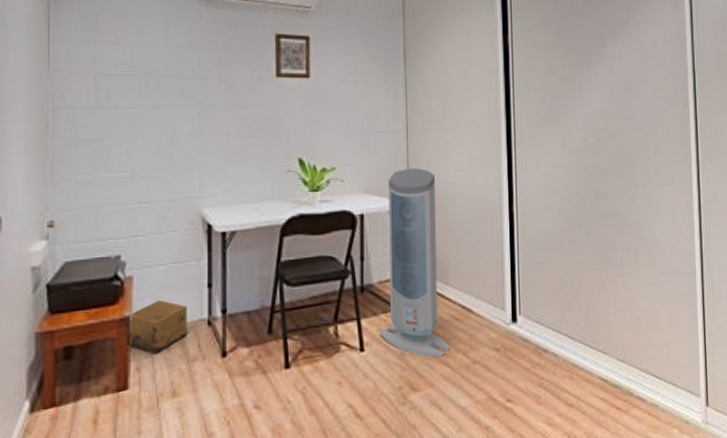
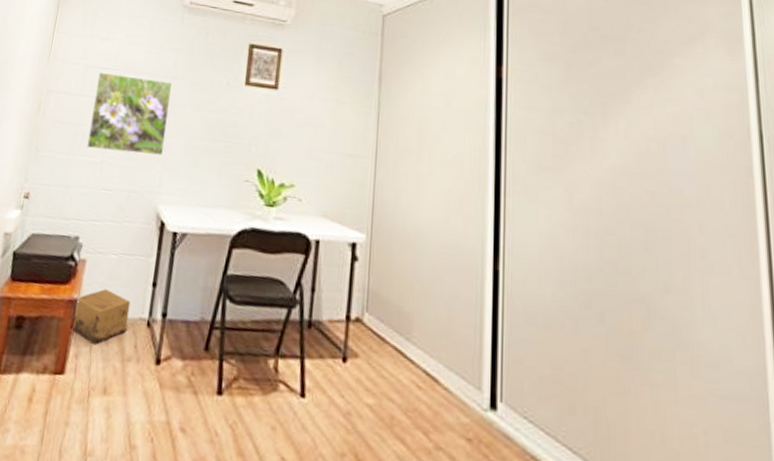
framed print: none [113,79,200,164] -> present [86,71,173,156]
air purifier: present [379,168,451,358] -> none [324,198,409,430]

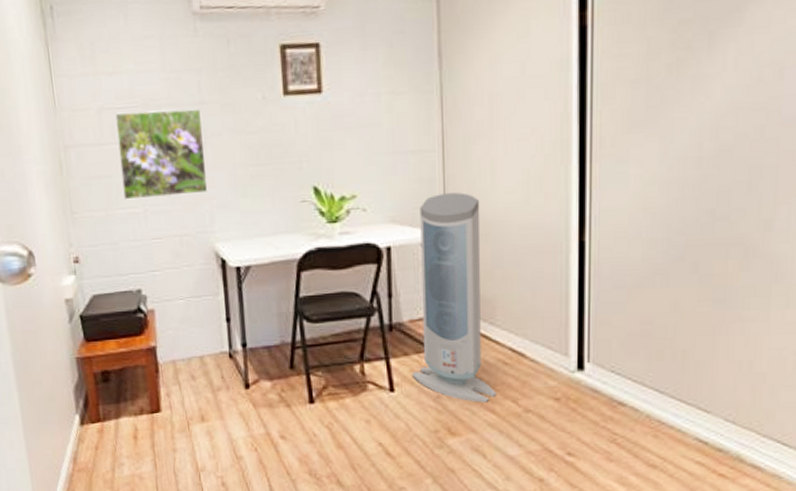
cardboard box: present [70,289,131,346] -> none [154,333,211,383]
air purifier: none [324,198,409,430] -> present [411,192,498,403]

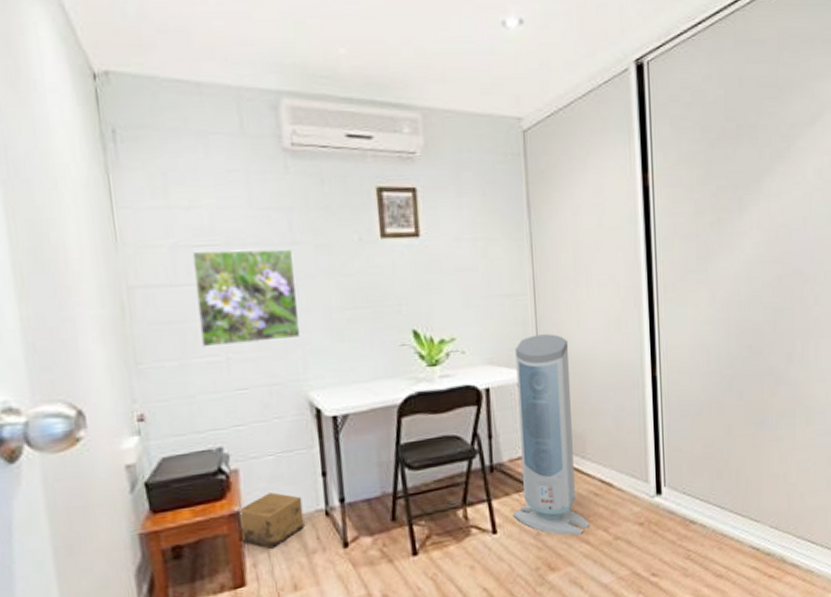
cardboard box: none [154,333,211,383] -> present [238,492,305,550]

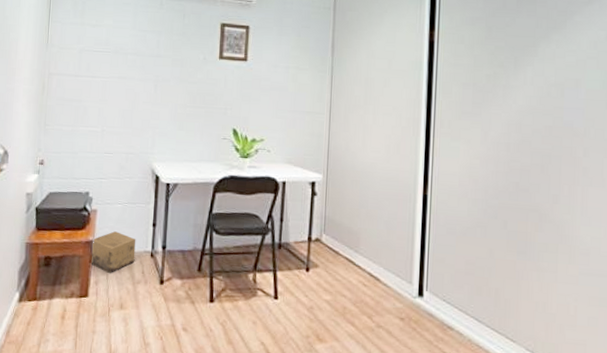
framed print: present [192,248,301,348] -> none [88,54,157,123]
air purifier: present [512,334,591,536] -> none [292,146,357,316]

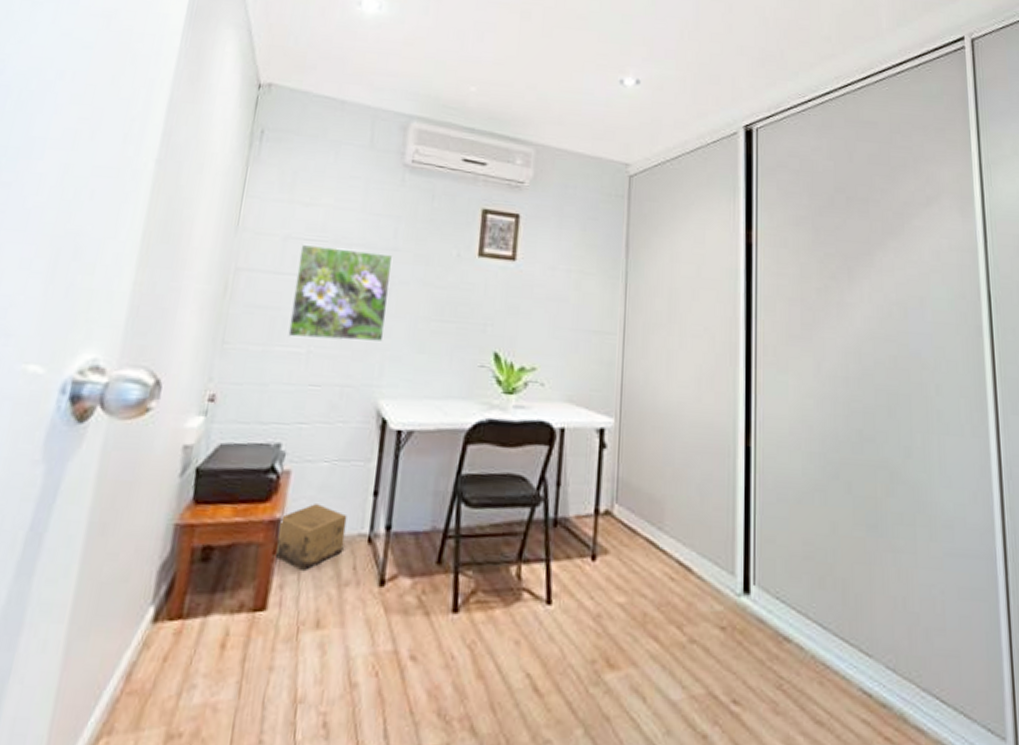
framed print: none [88,54,157,123] -> present [288,243,393,342]

